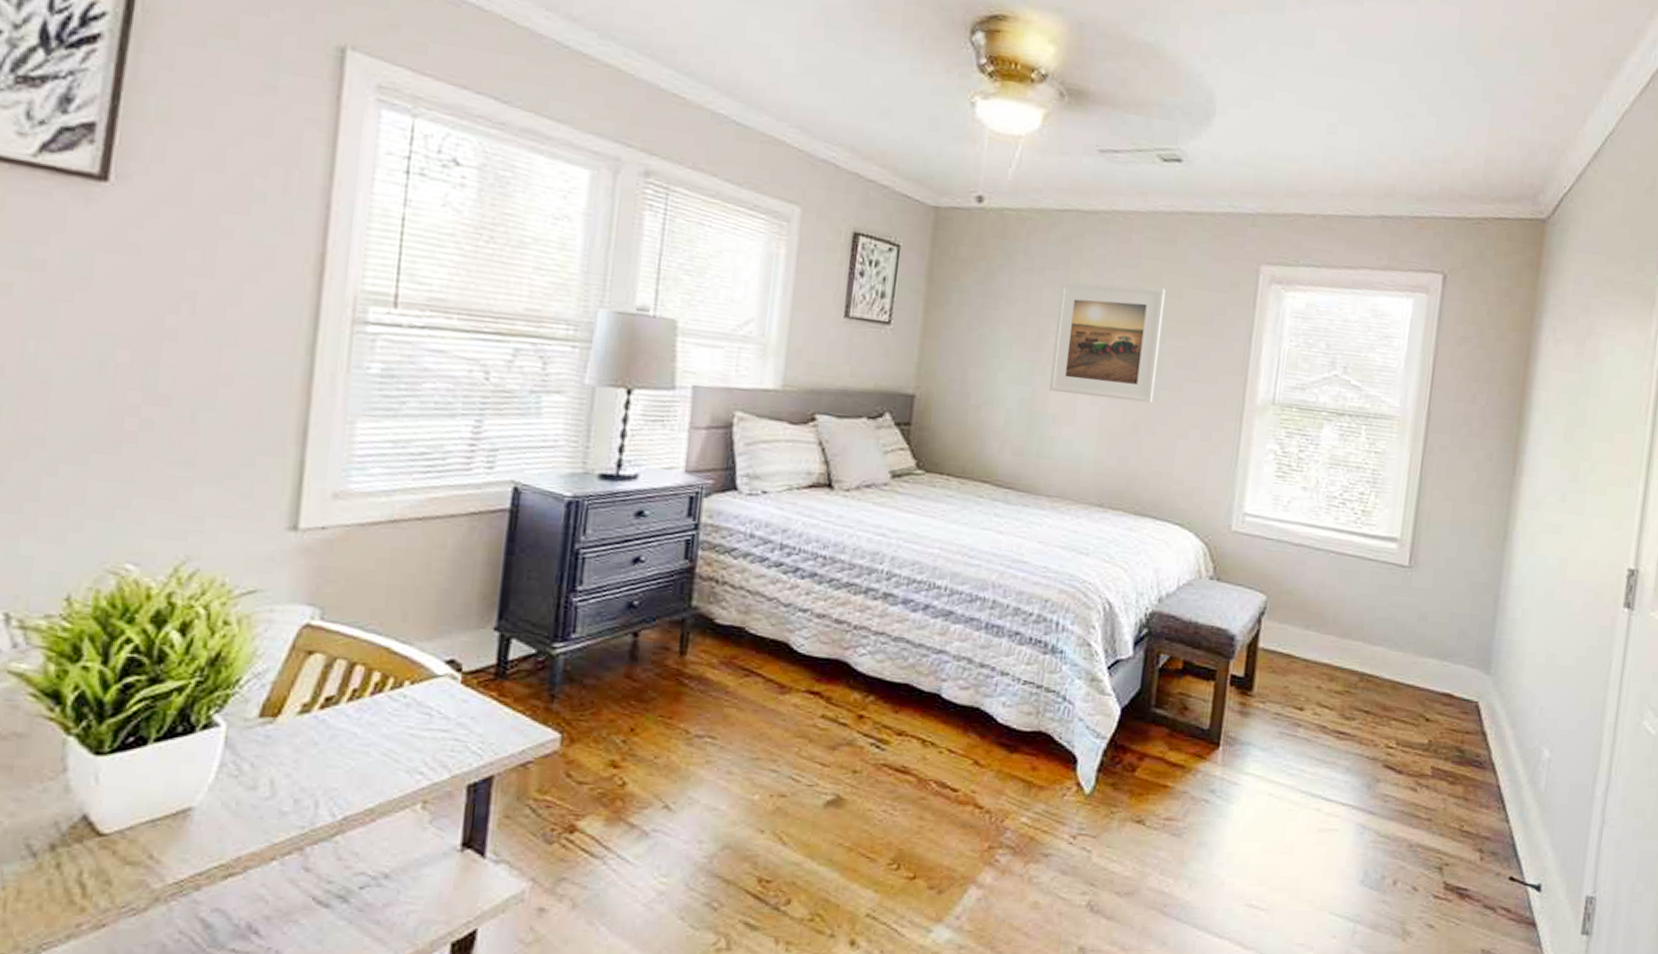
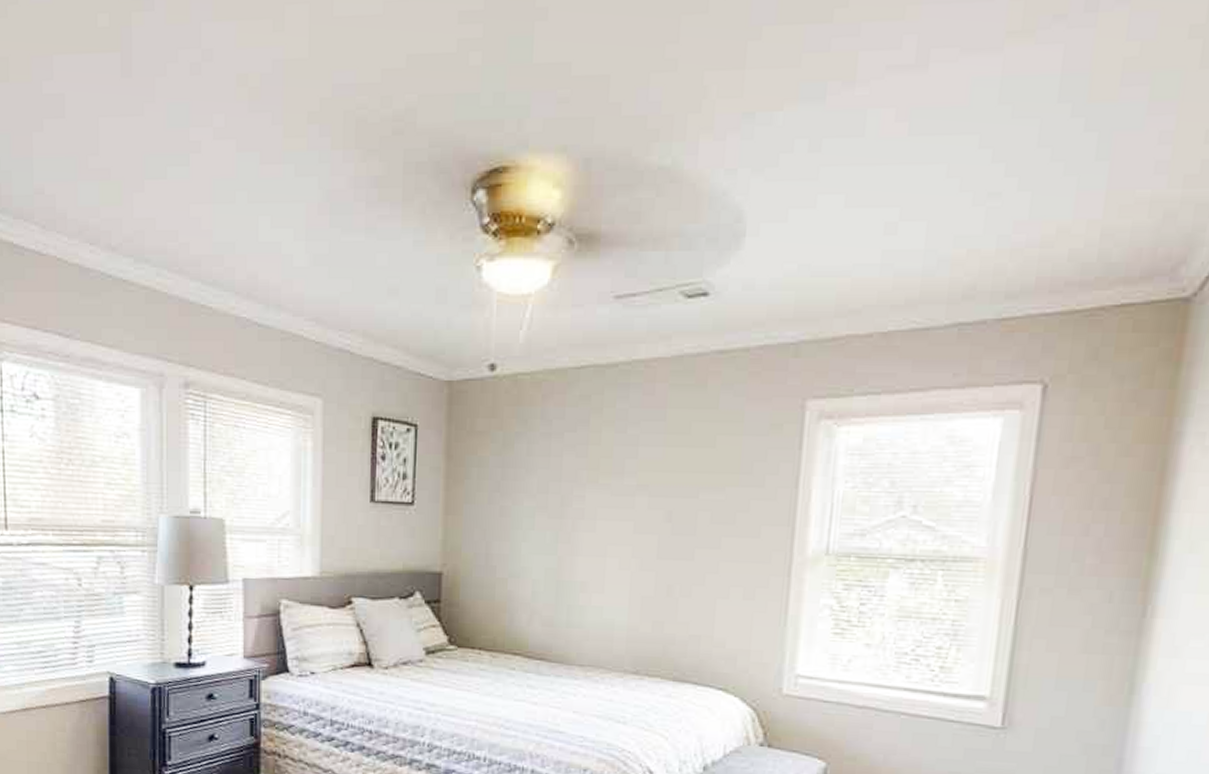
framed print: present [1048,282,1166,404] -> none [574,438,697,564]

